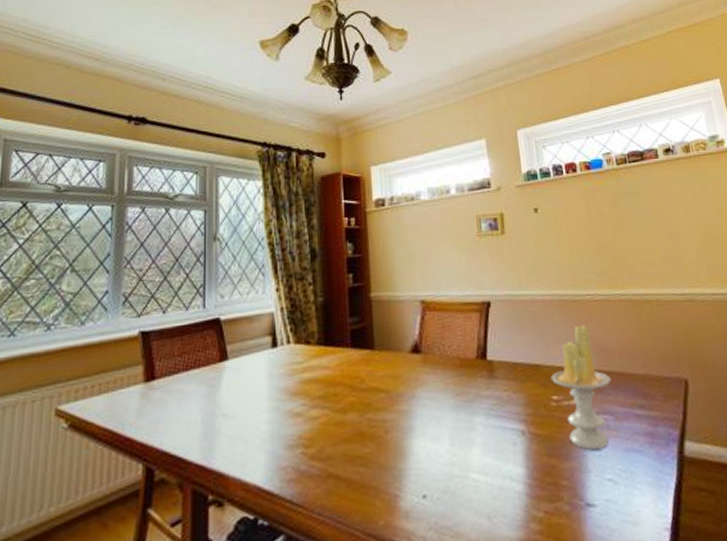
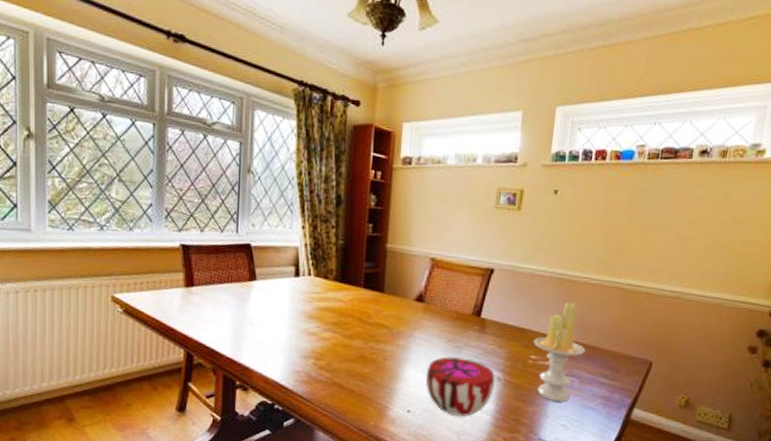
decorative bowl: none [437,413,520,492] -> present [425,356,495,416]

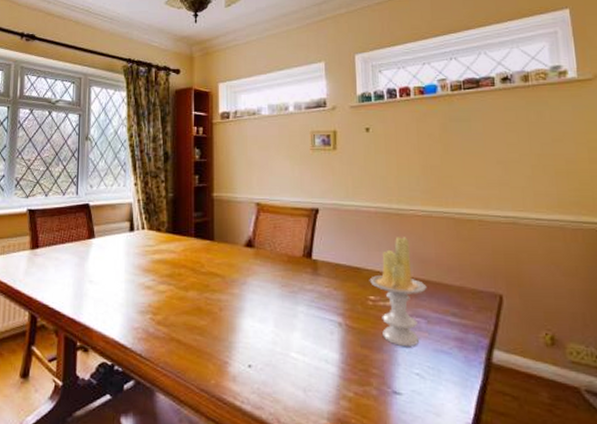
decorative bowl: present [425,356,495,416] -> none [263,302,336,369]

